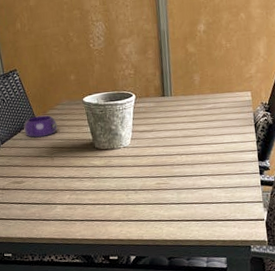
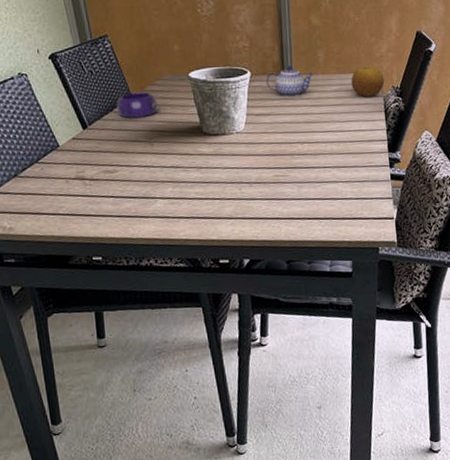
teapot: none [148,88,191,116] -> present [265,66,314,98]
fruit: none [223,85,254,113] -> present [351,66,385,97]

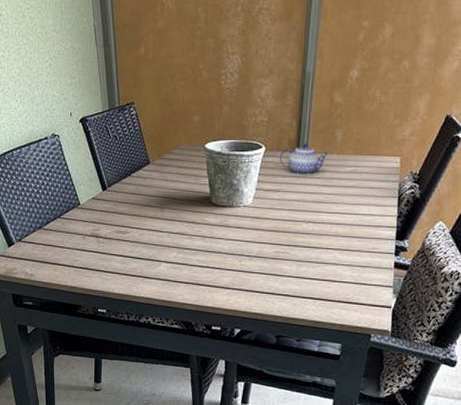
bowl: present [116,91,158,118] -> none [135,159,172,183]
fruit: present [351,66,385,97] -> none [367,149,403,181]

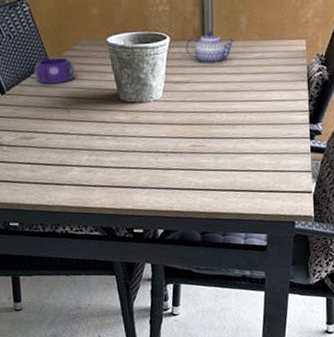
bowl: none [135,159,172,183] -> present [34,57,75,84]

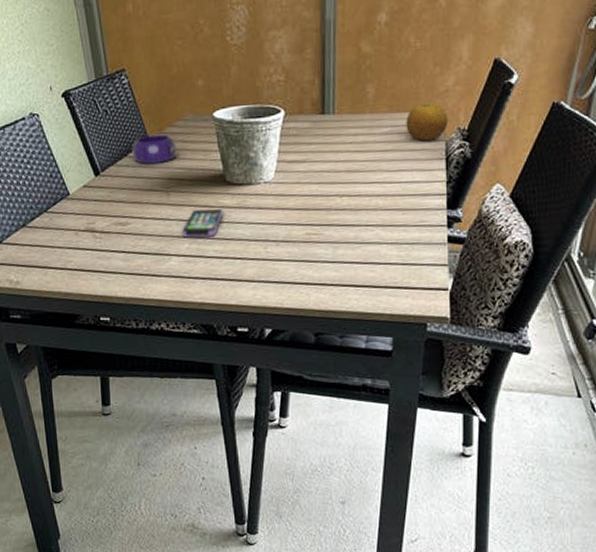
smartphone: none [82,124,119,150] -> present [182,209,223,238]
teapot: present [185,31,235,65] -> none [302,103,361,142]
fruit: none [274,32,309,65] -> present [406,103,449,142]

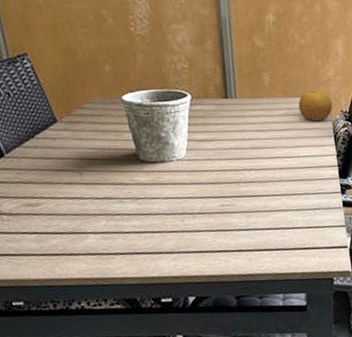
bowl: present [132,134,177,164] -> none [39,116,88,145]
smartphone: present [182,209,223,238] -> none [98,186,139,215]

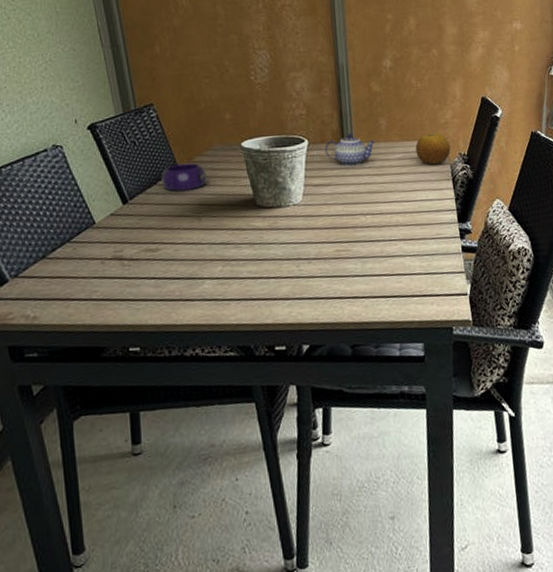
bowl: none [39,116,88,145] -> present [161,162,207,192]
teapot: none [207,89,259,123] -> present [324,133,376,167]

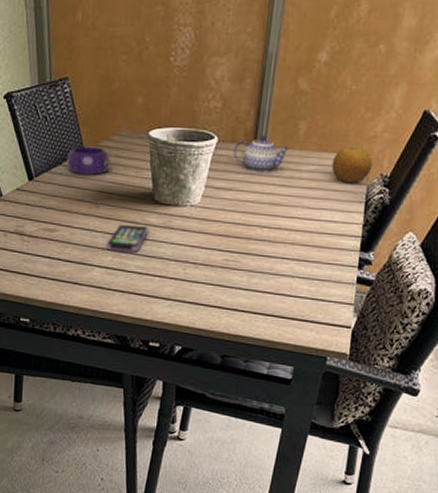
smartphone: none [215,231,256,261] -> present [107,224,148,252]

